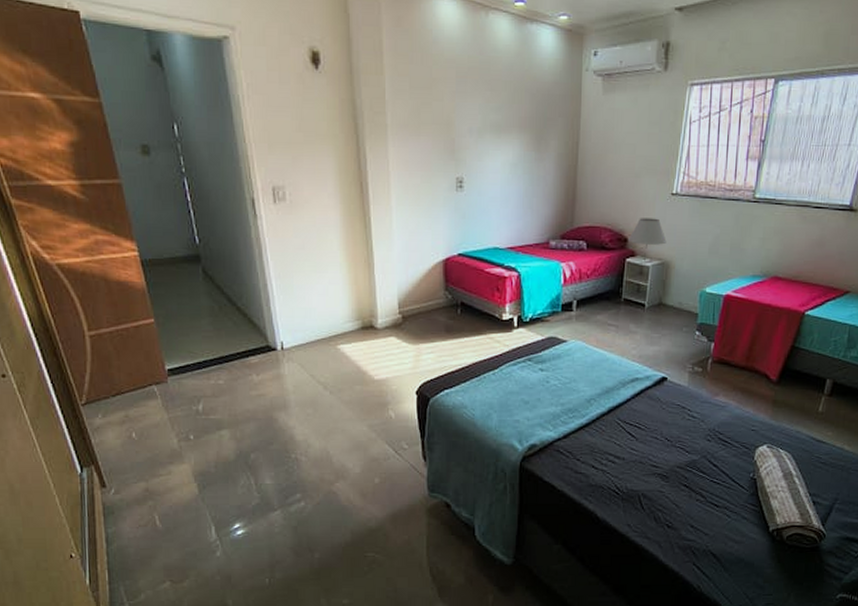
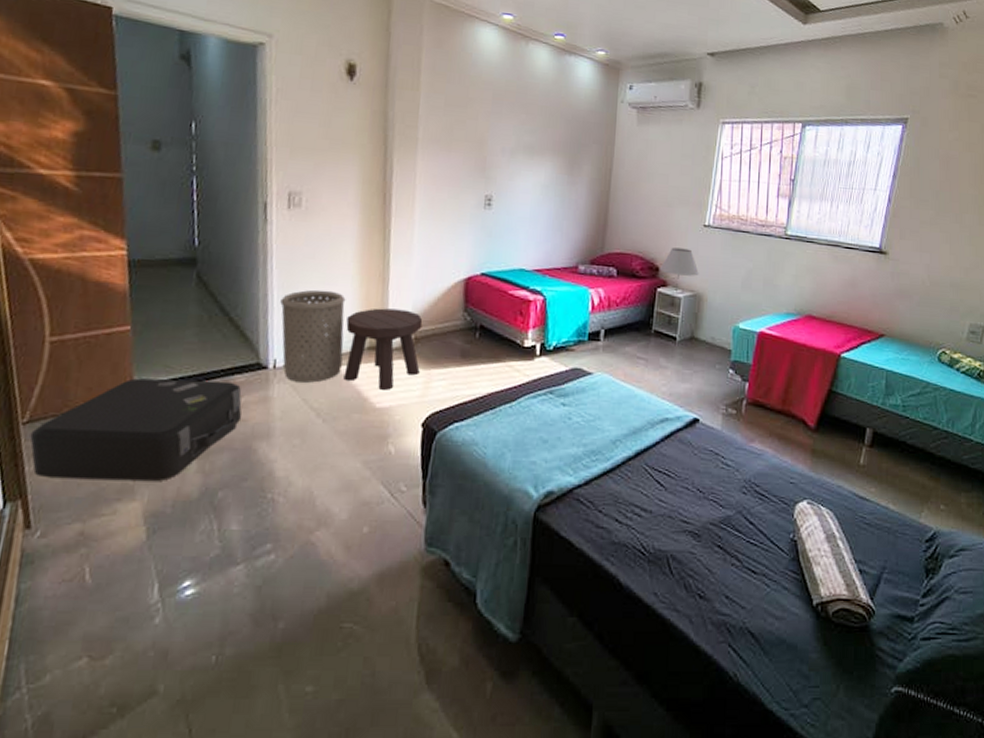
suitcase: none [90,362,261,448] -> present [29,378,242,481]
laundry basket: none [279,277,340,361] -> present [280,289,346,383]
stool: none [340,291,410,364] -> present [343,308,423,390]

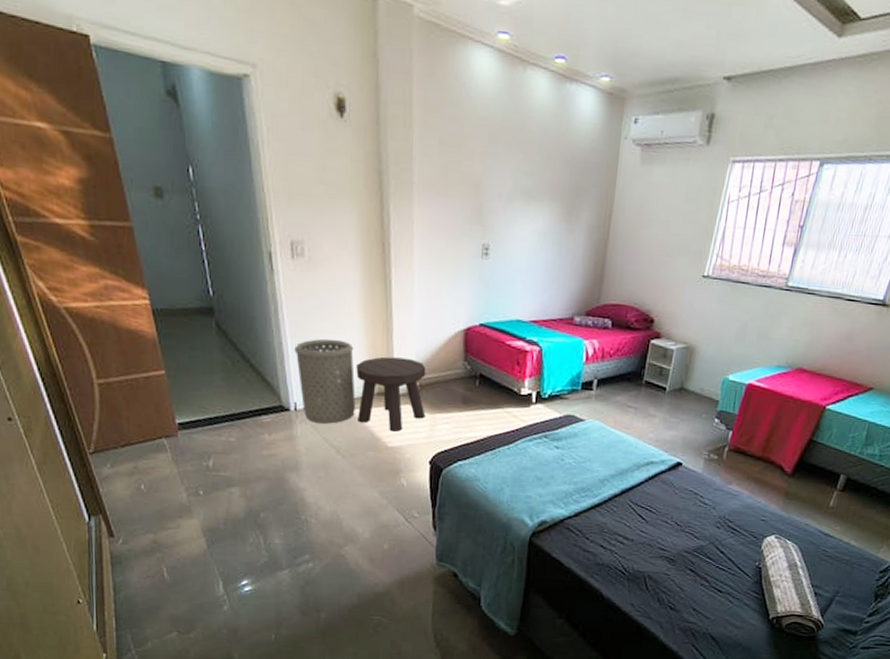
suitcase: present [29,378,242,481] -> none [98,417,273,503]
table lamp: present [658,247,699,292] -> none [653,299,694,344]

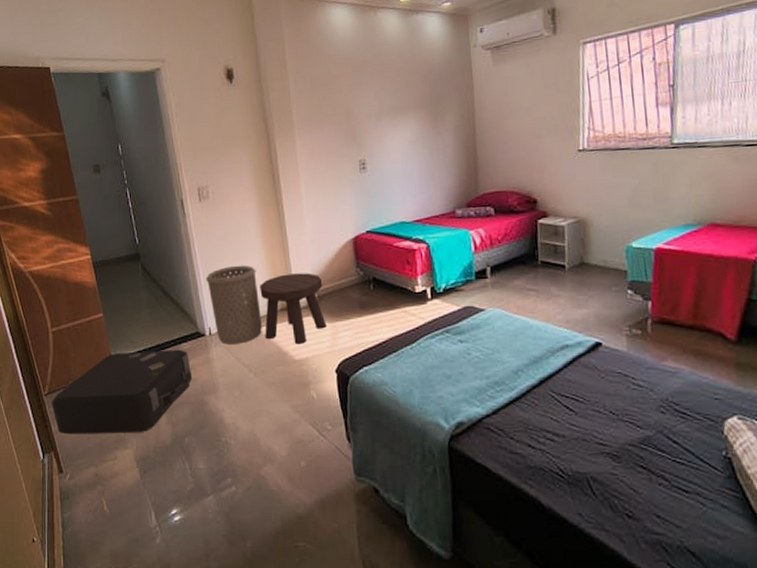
suitcase: none [98,417,273,503] -> present [51,349,193,435]

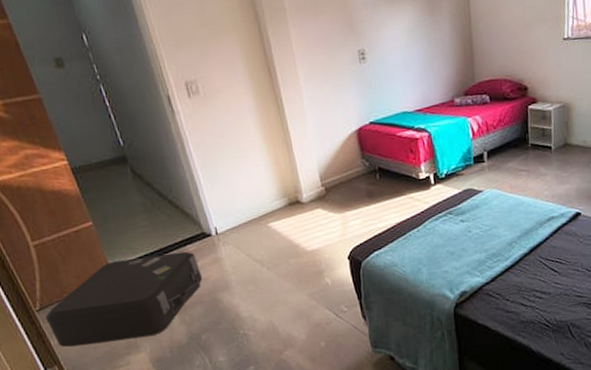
laundry basket: present [206,265,262,344] -> none [205,162,271,243]
stool: present [260,273,327,344] -> none [264,166,336,236]

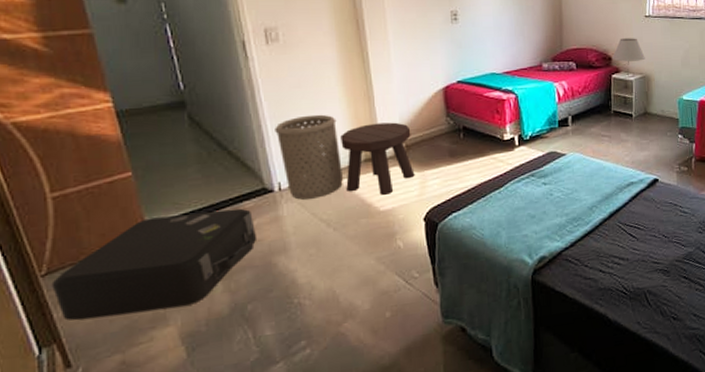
laundry basket: none [205,162,271,243] -> present [275,114,343,200]
stool: none [264,166,336,236] -> present [340,122,415,195]
table lamp: none [527,64,565,106] -> present [611,38,645,76]

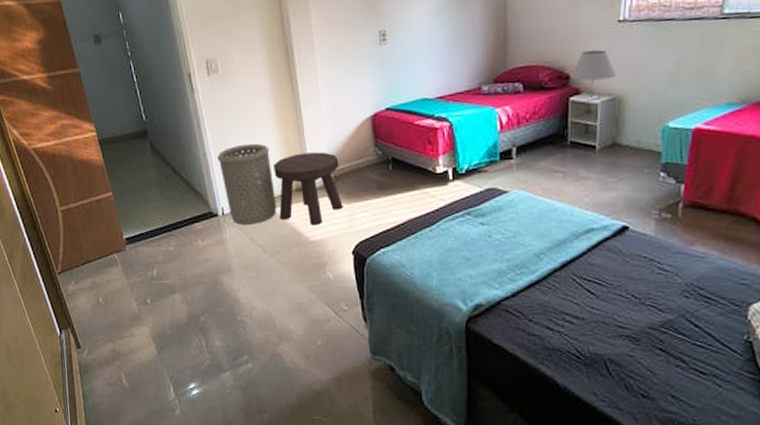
suitcase: present [51,208,258,321] -> none [65,229,207,312]

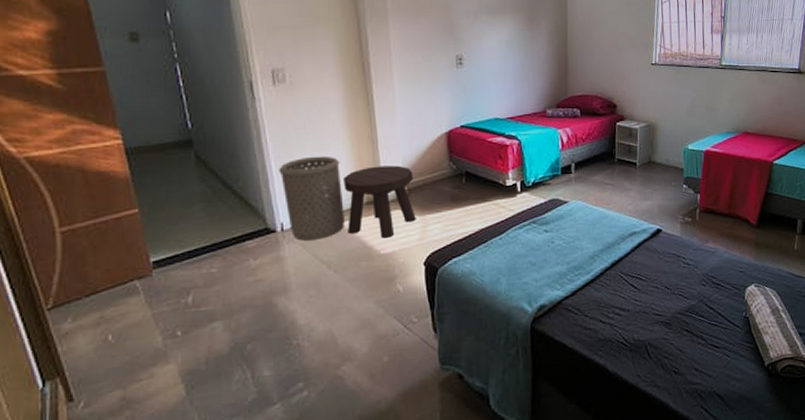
table lamp: present [569,50,616,99] -> none [616,86,651,124]

